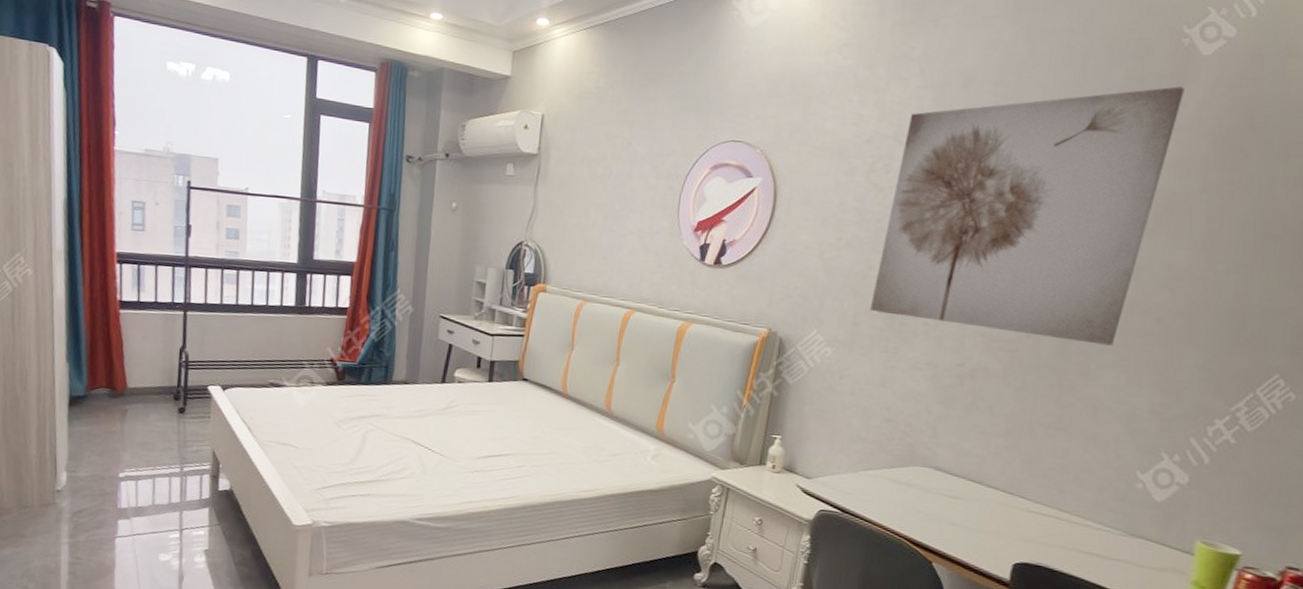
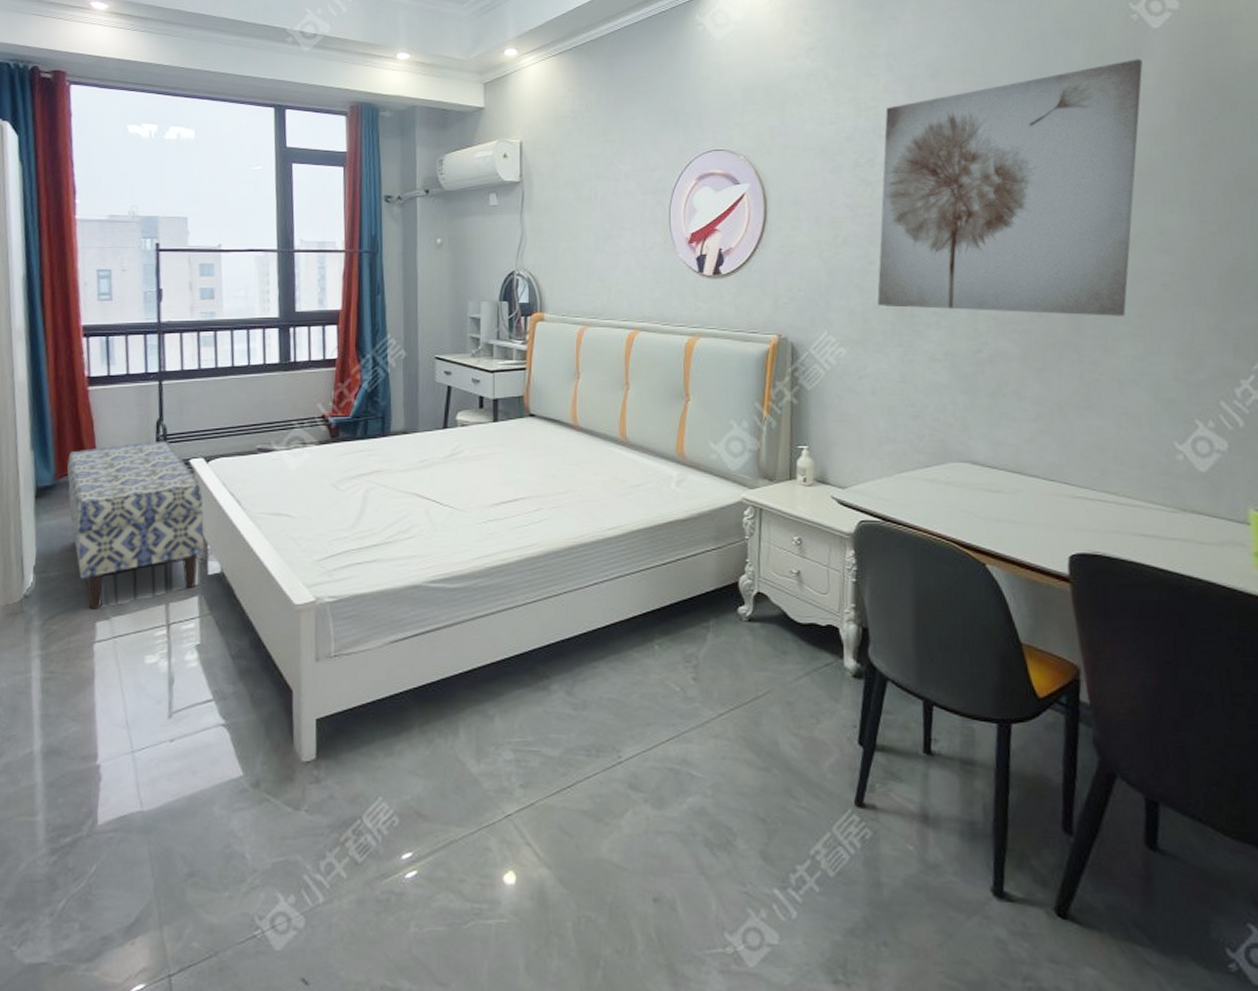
bench: none [98,366,218,509] -> present [67,440,205,609]

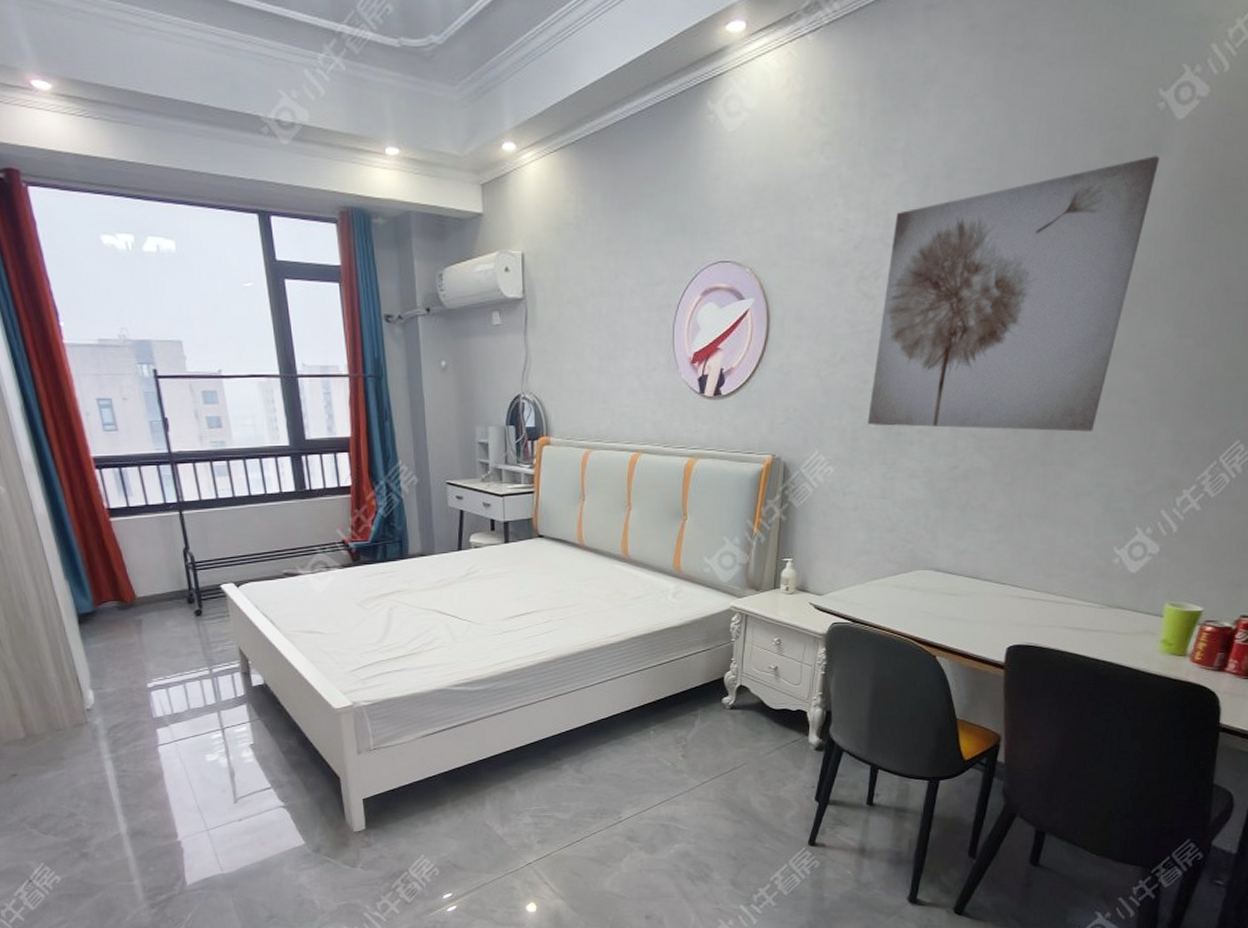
bench: present [67,440,205,609] -> none [103,567,246,718]

